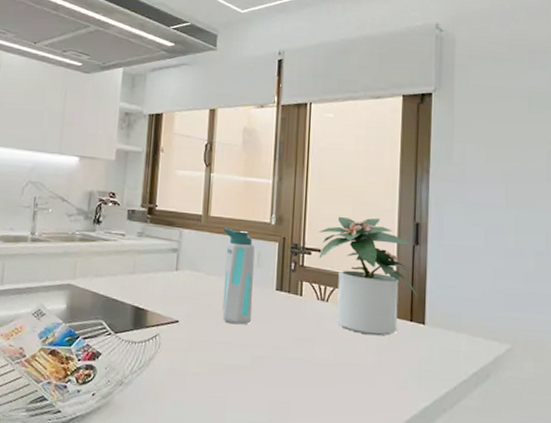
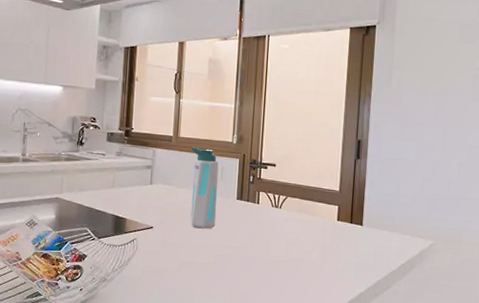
potted plant: present [319,216,418,336] -> none [274,135,357,236]

